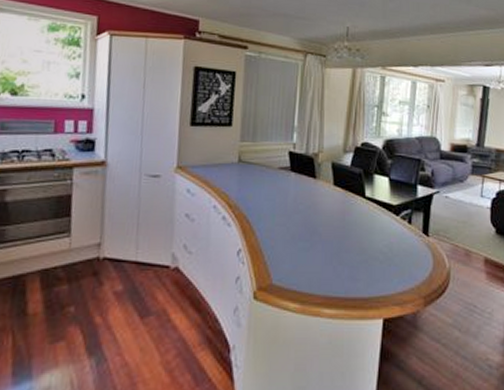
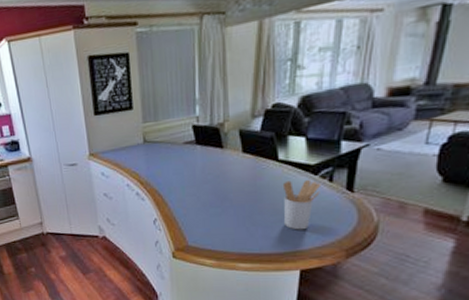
utensil holder: none [368,219,402,273] -> present [282,179,322,230]

